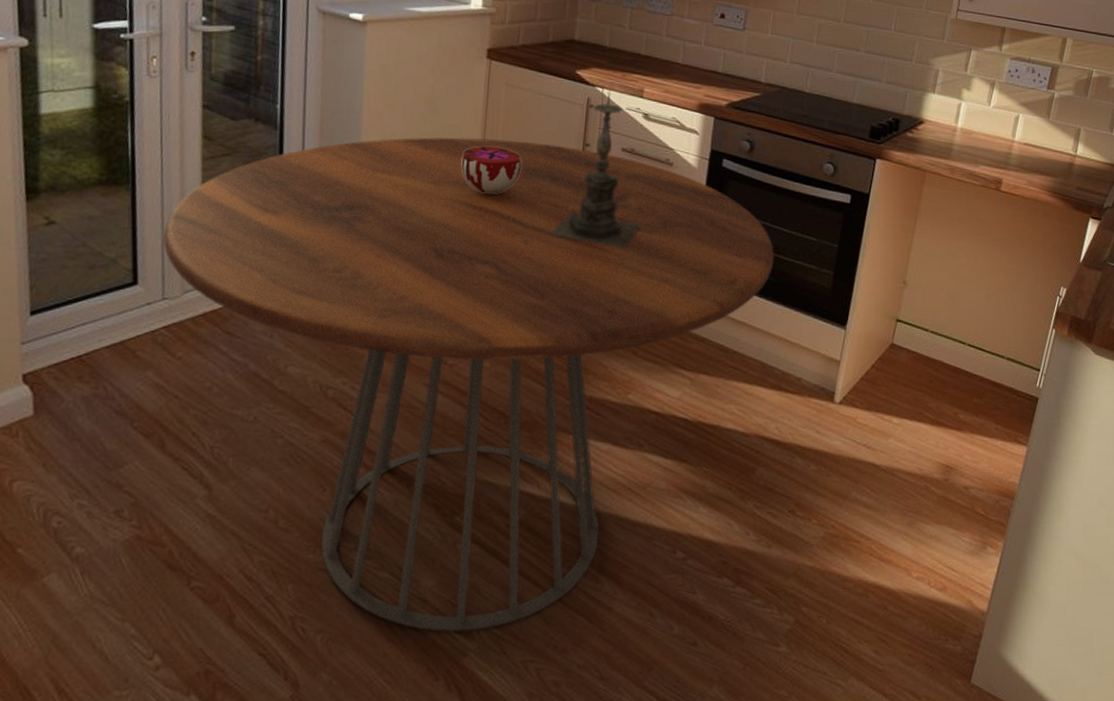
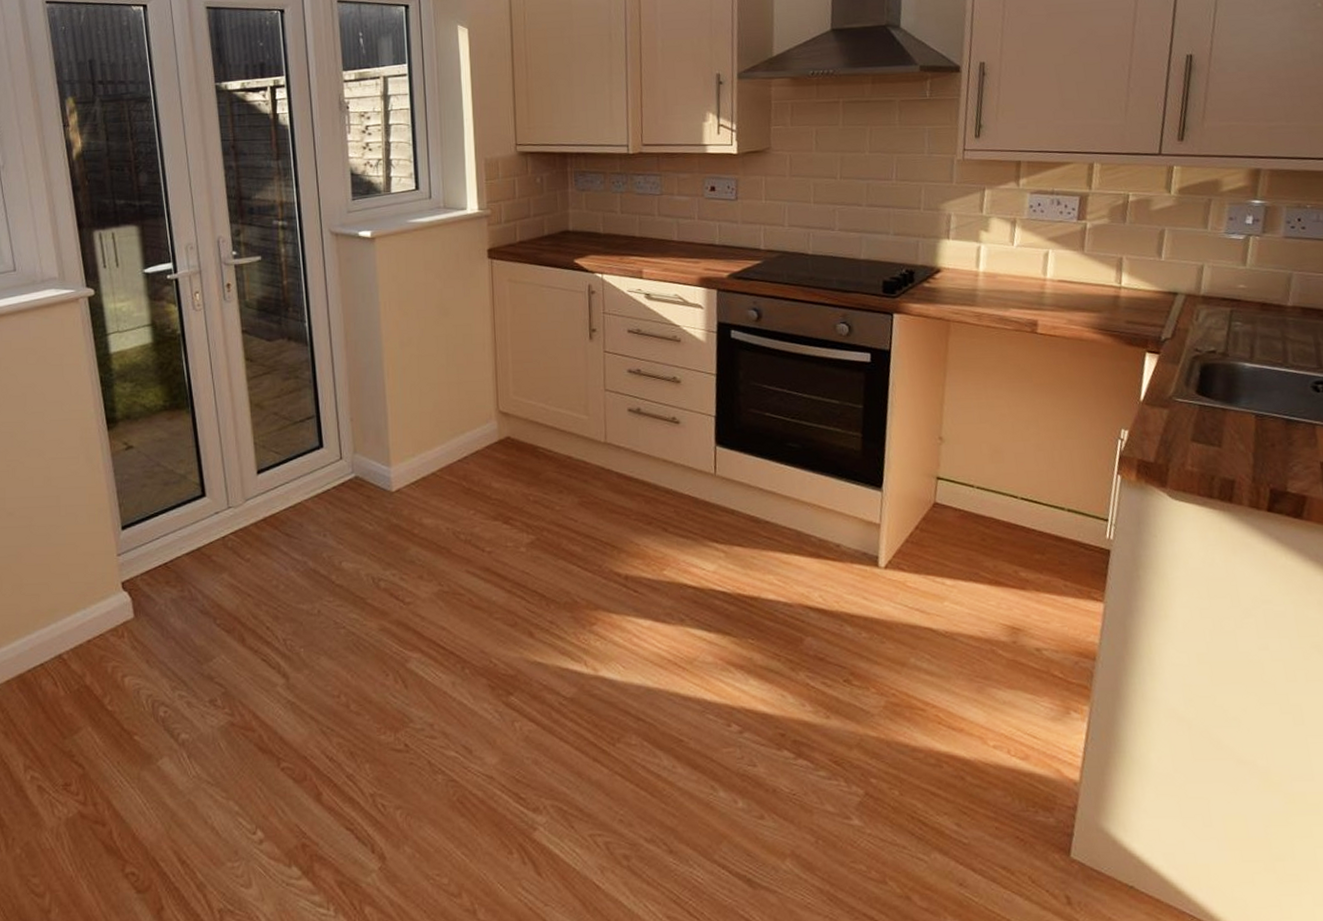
dining table: present [163,137,775,632] -> none [222,332,797,807]
decorative bowl: present [461,146,522,194] -> none [476,341,533,387]
candle holder: present [549,85,641,249] -> none [567,270,656,428]

